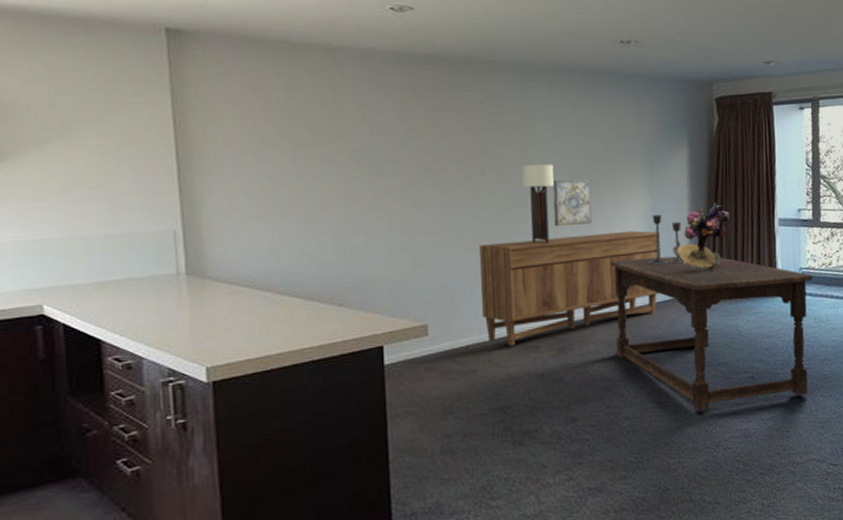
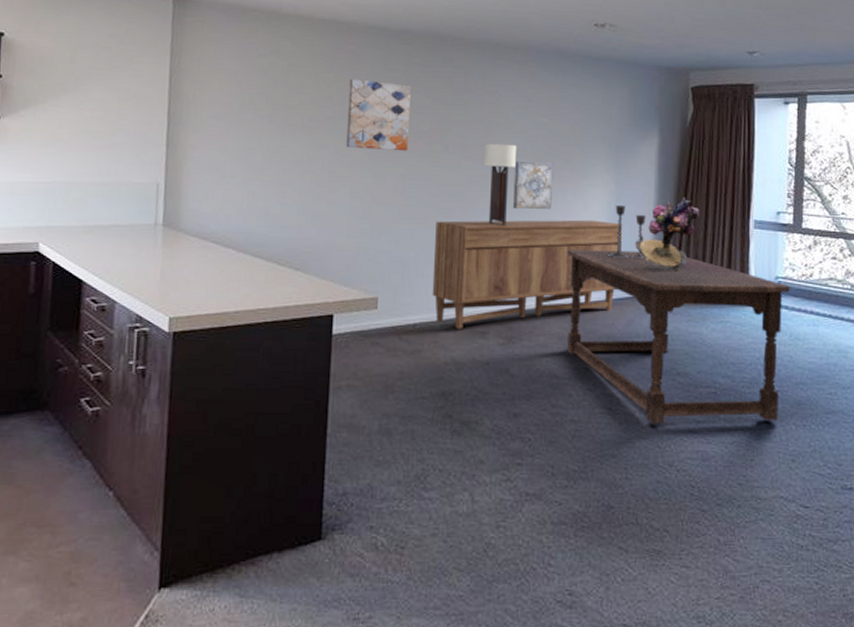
wall art: none [375,108,444,179] -> present [346,78,411,152]

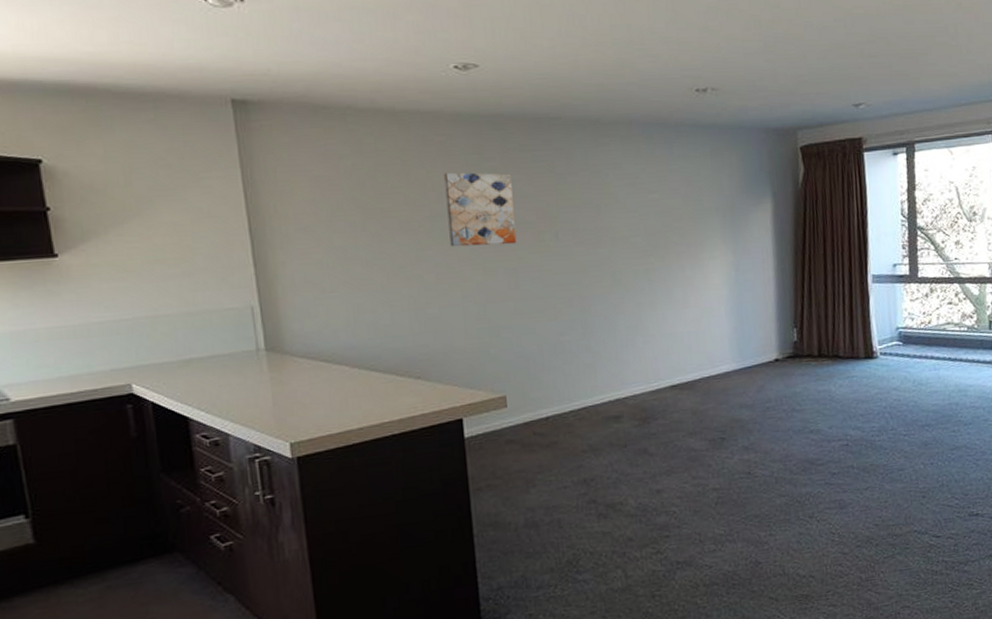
sideboard: present [432,219,623,329] -> none [556,292,746,417]
table lamp: present [483,143,517,226] -> none [596,224,631,310]
wall art: present [513,160,553,210] -> none [629,240,672,291]
dining table: present [567,249,789,424] -> none [692,318,910,482]
candlestick: present [608,205,646,260] -> none [733,275,769,328]
bouquet: present [634,198,700,271] -> none [757,260,820,335]

